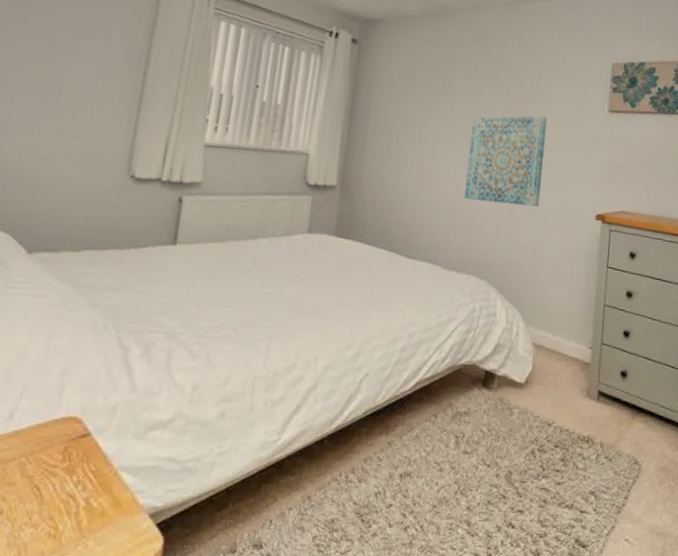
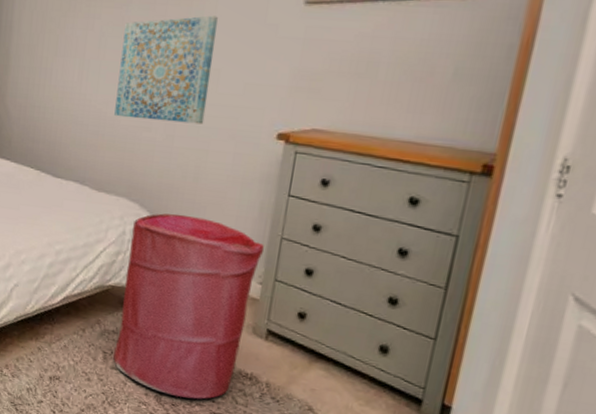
laundry hamper: none [465,288,591,472] -> present [113,213,264,399]

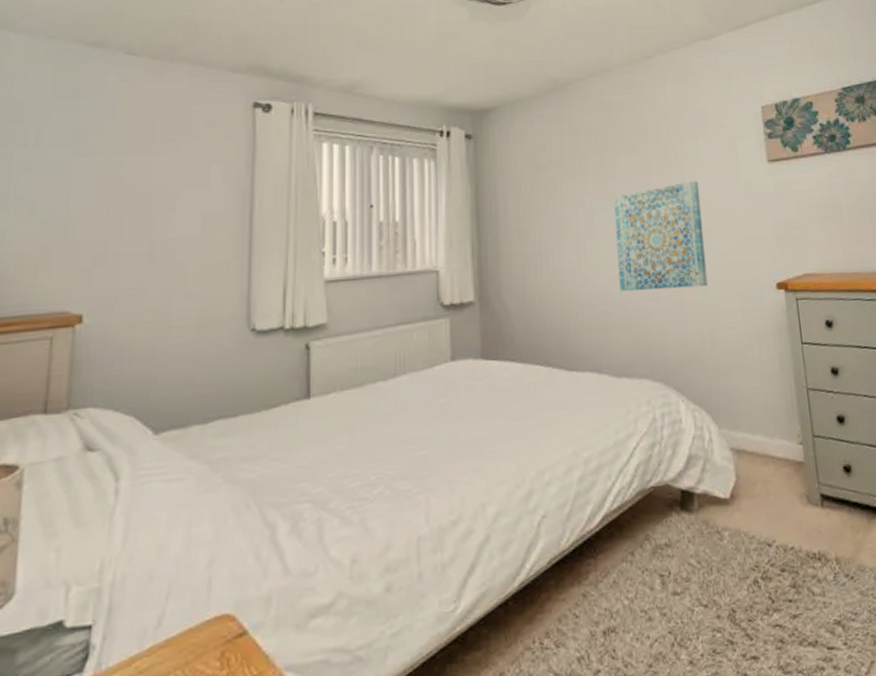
laundry hamper: present [113,213,264,399] -> none [662,384,802,609]

